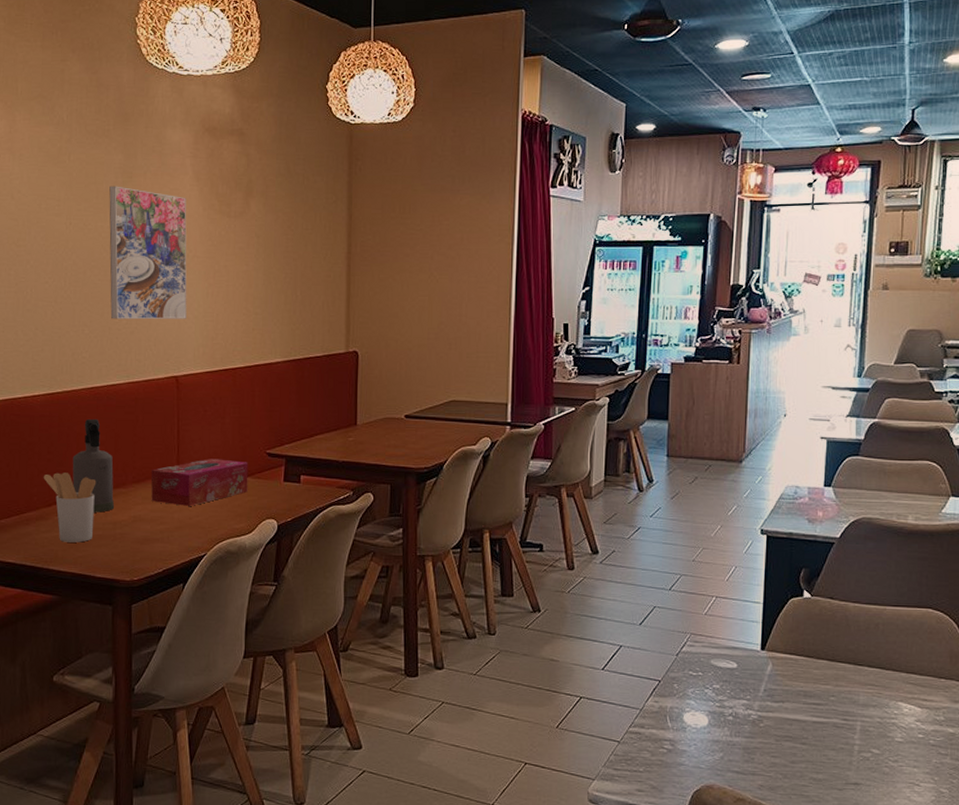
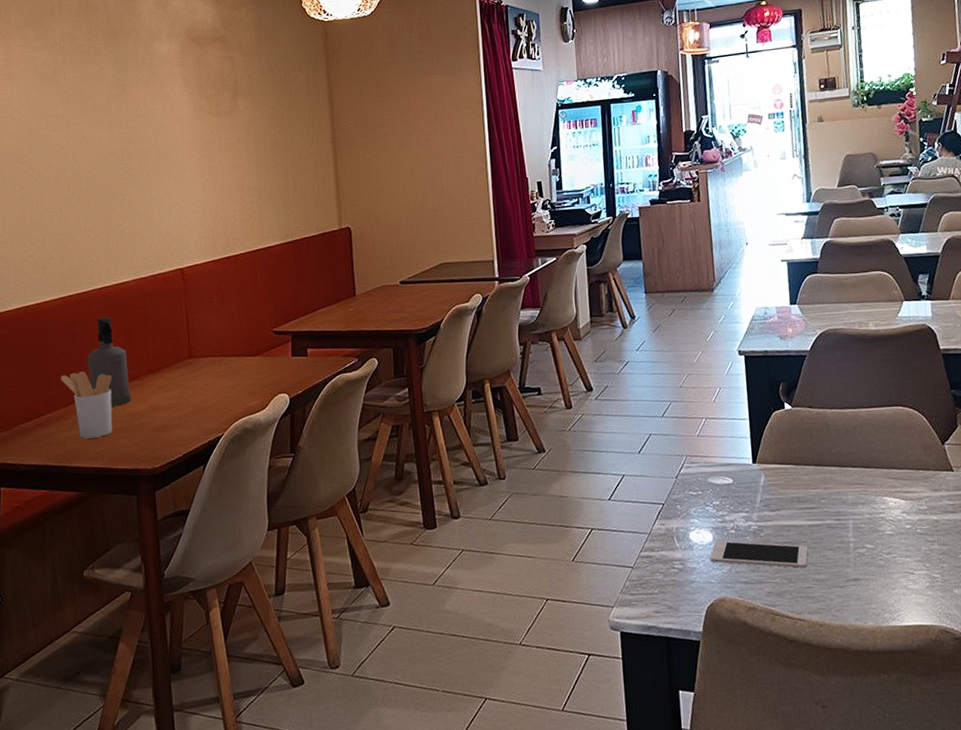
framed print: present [109,186,187,320] -> none [104,98,187,222]
tissue box: present [151,459,249,506] -> none [164,341,258,391]
cell phone: none [702,726,809,766] -> present [710,540,809,569]

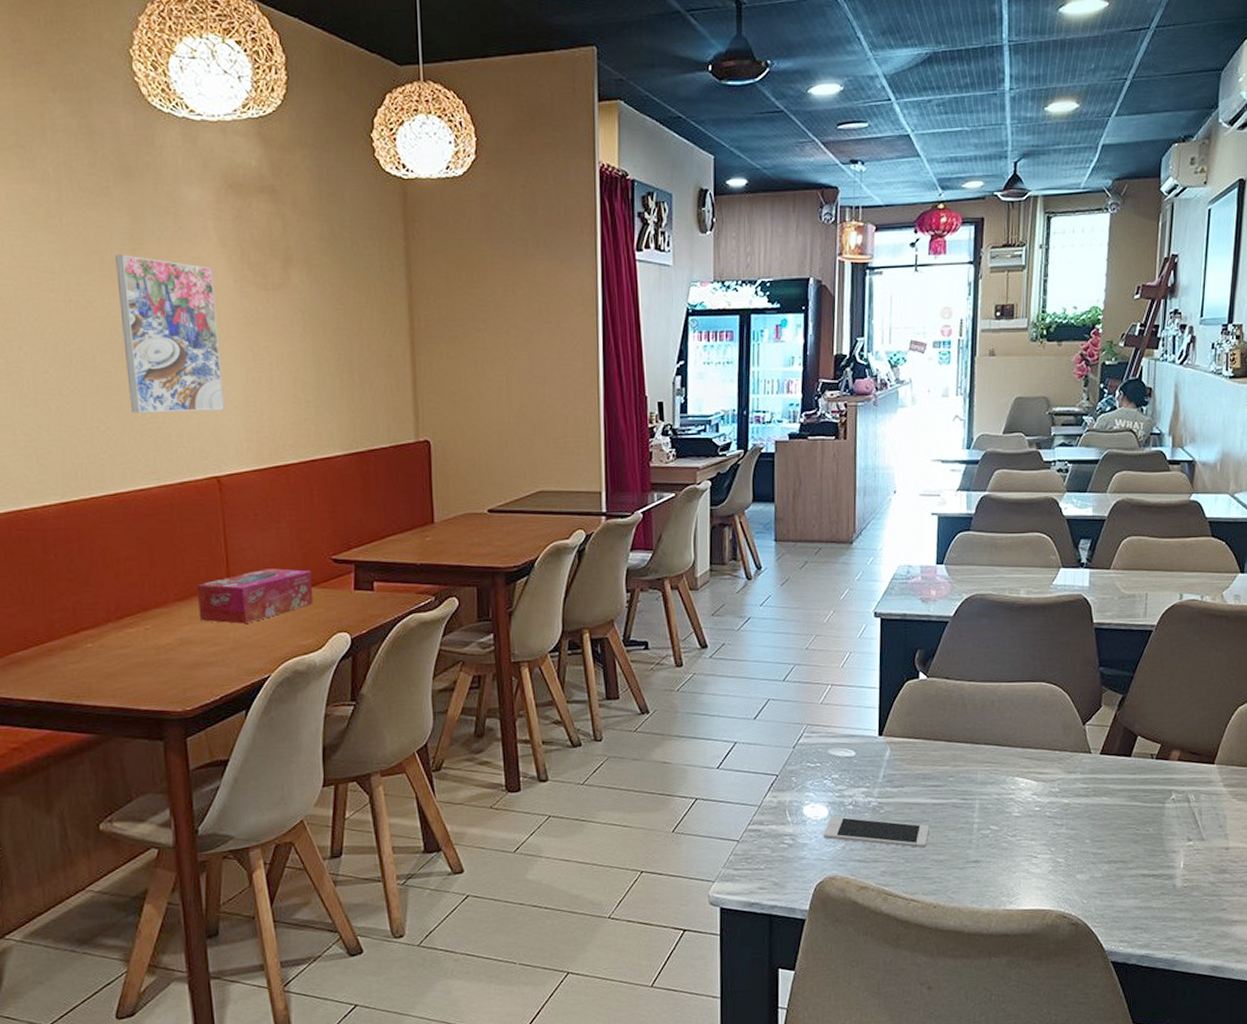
utensil holder: present [60,371,113,439] -> none [65,593,133,673]
spray bottle: present [87,317,131,407] -> none [99,529,155,637]
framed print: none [104,98,187,222] -> present [115,254,224,413]
tissue box: none [164,341,258,391] -> present [196,568,313,624]

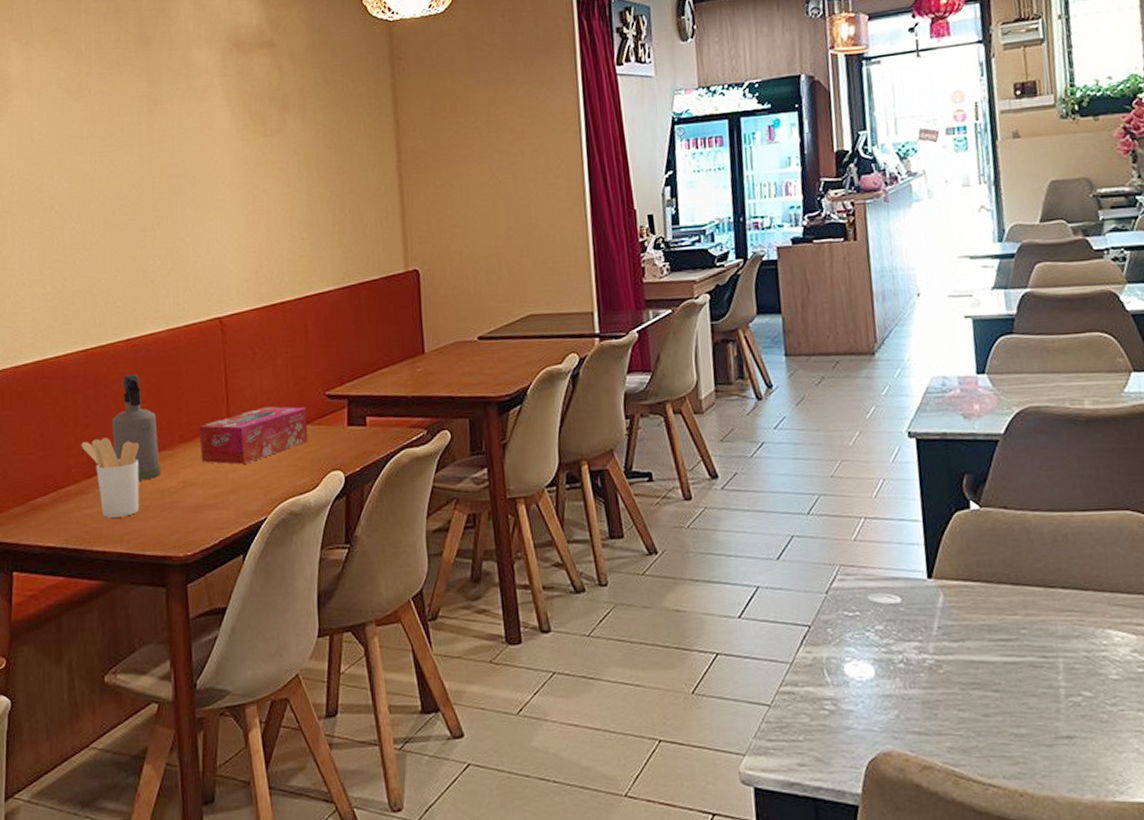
utensil holder: none [65,593,133,673] -> present [81,438,140,518]
spray bottle: none [99,529,155,637] -> present [112,373,160,481]
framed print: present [115,254,224,413] -> none [134,115,227,261]
cell phone: present [823,816,929,849] -> none [871,677,1004,719]

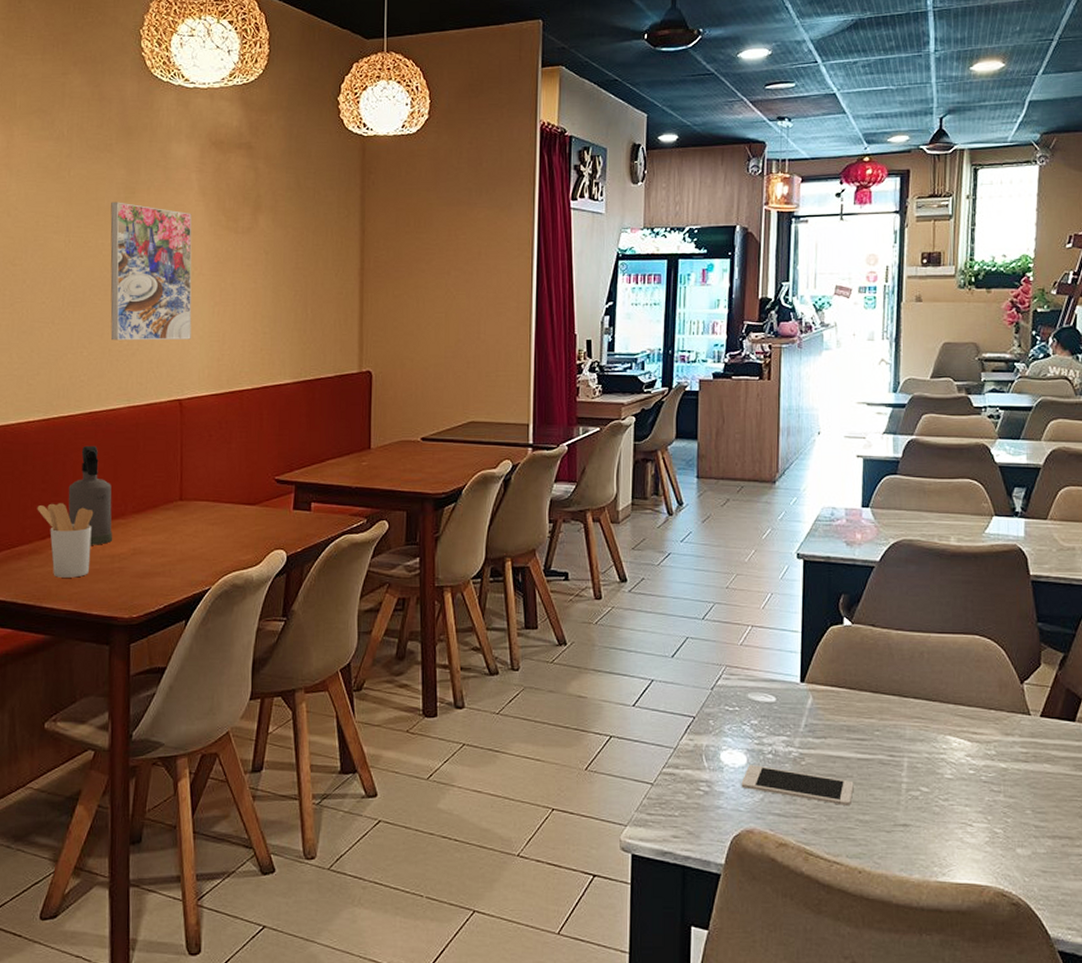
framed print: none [134,115,227,261] -> present [110,202,192,341]
tissue box: present [199,406,308,464] -> none [152,486,256,537]
cell phone: none [871,677,1004,719] -> present [741,765,854,807]

